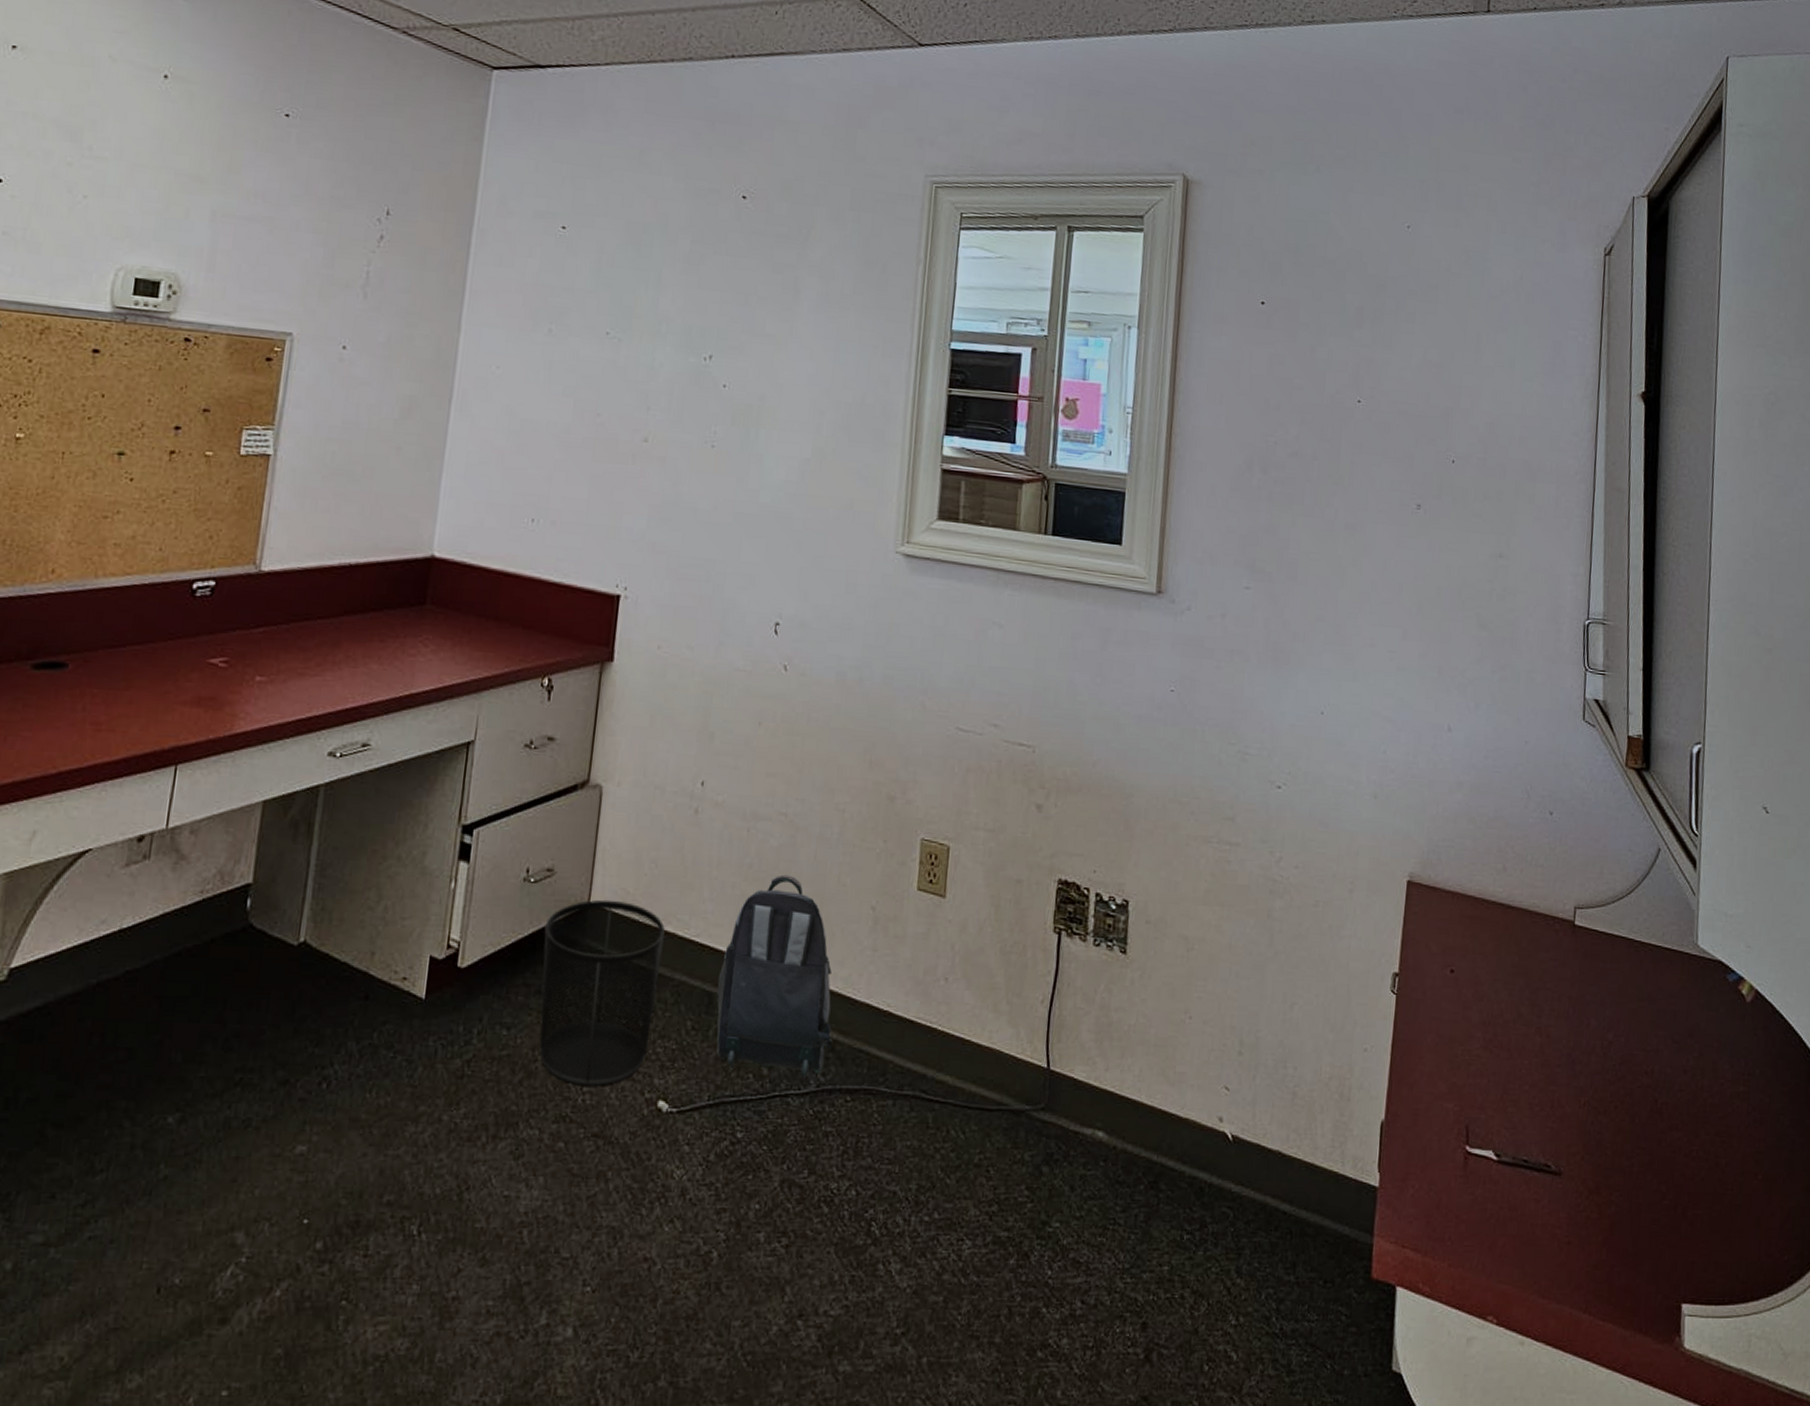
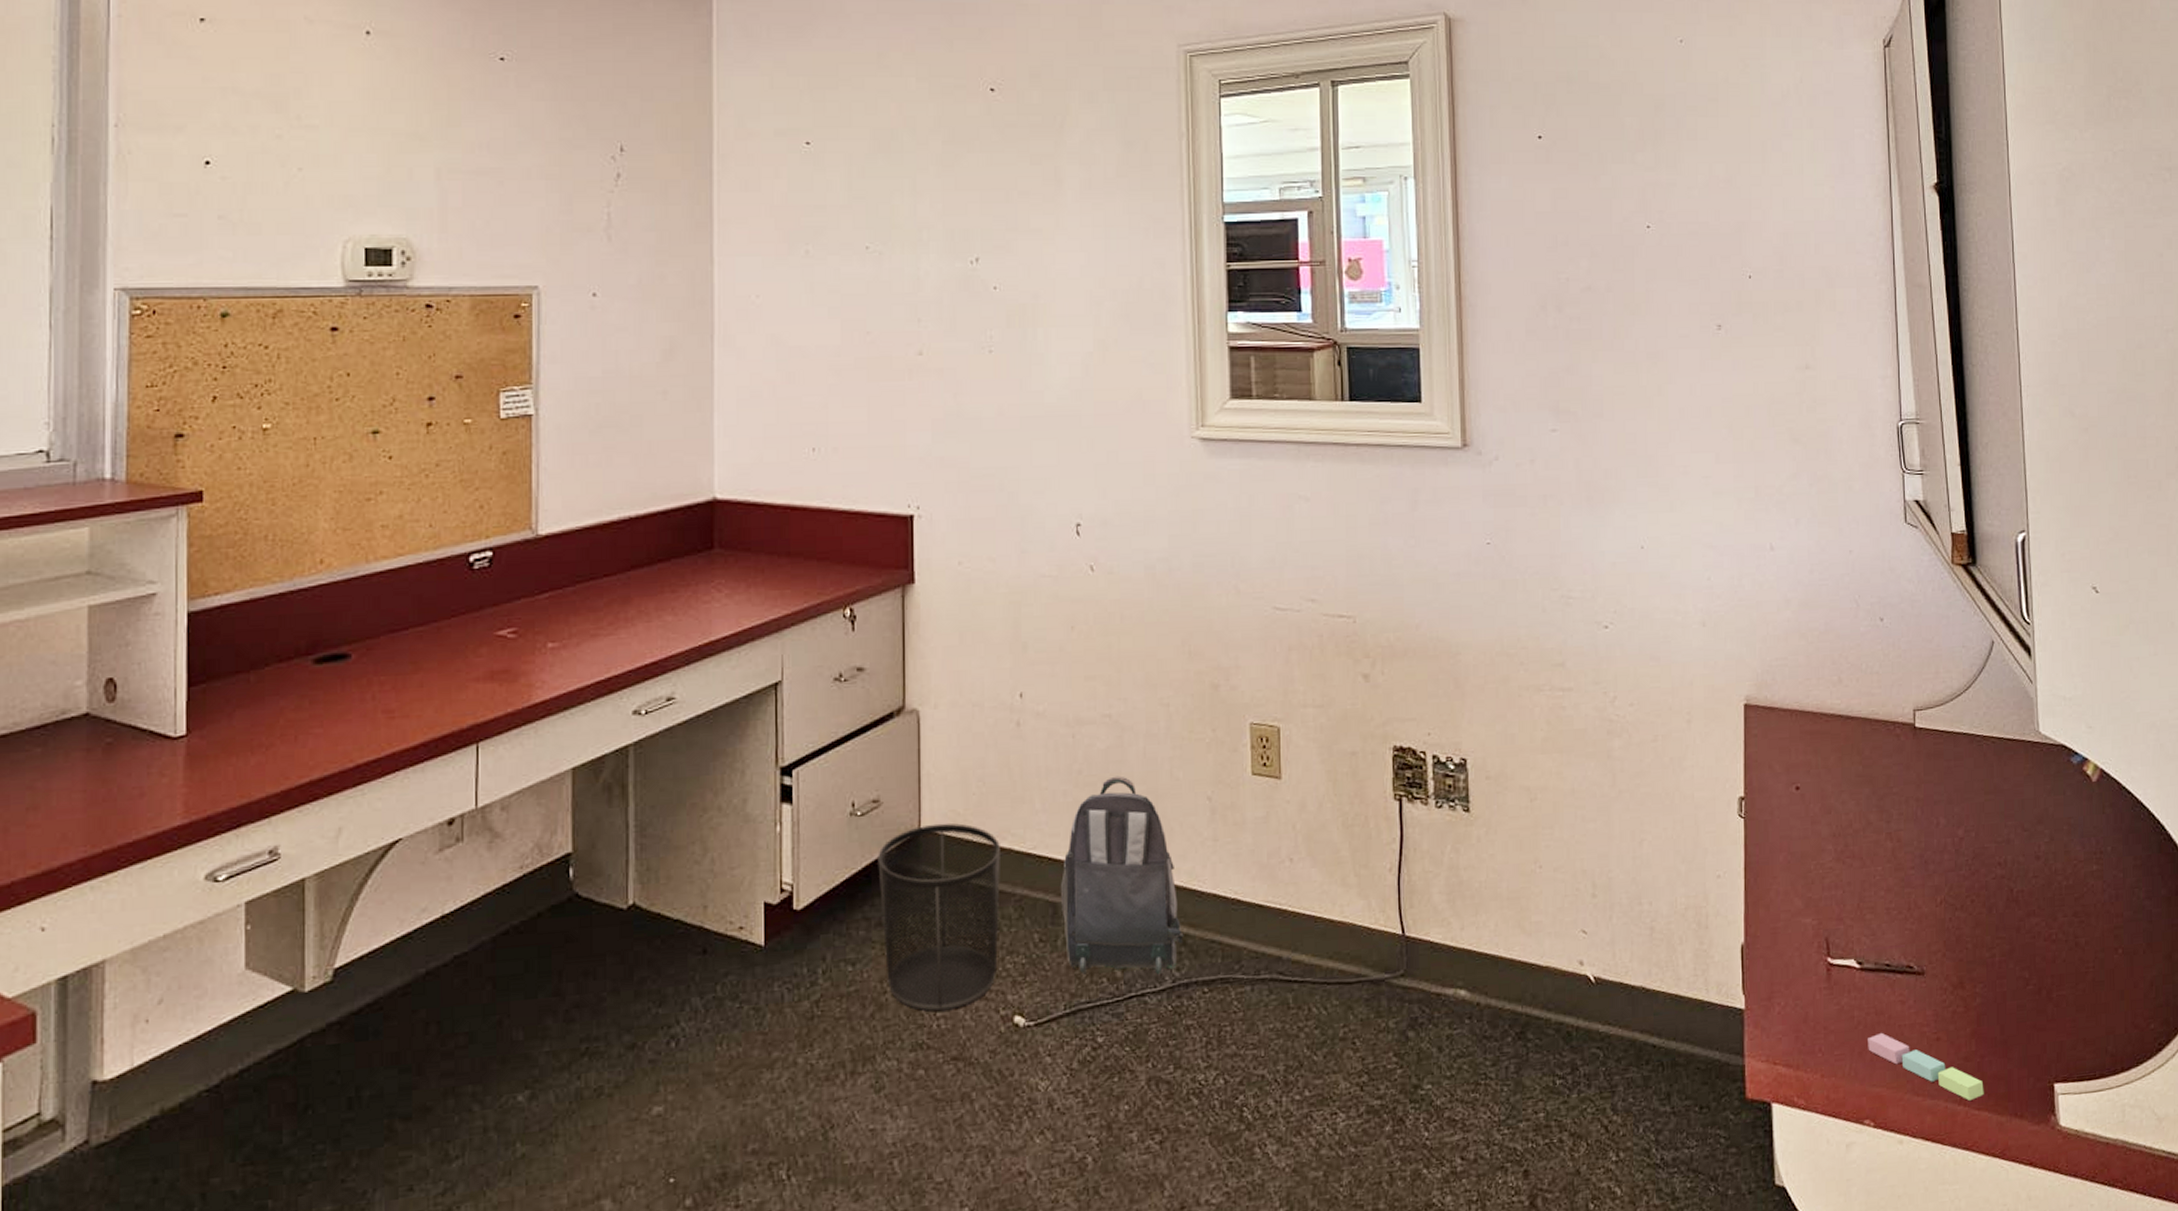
sticky notes: none [1498,1228,1611,1310] -> present [1868,1032,1984,1100]

